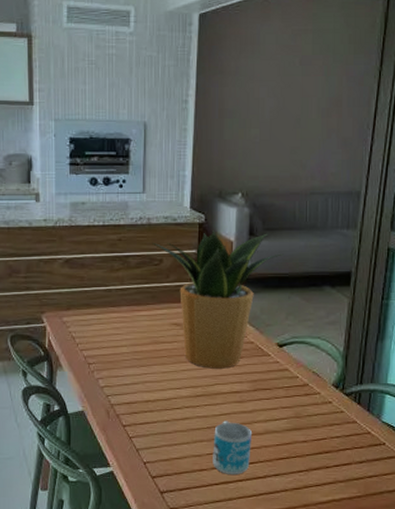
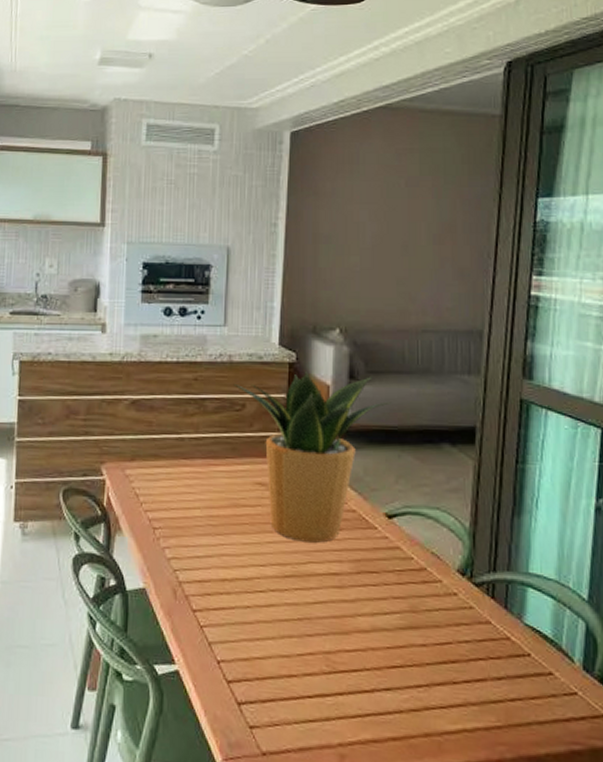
mug: present [213,421,251,476] -> none [305,611,354,686]

